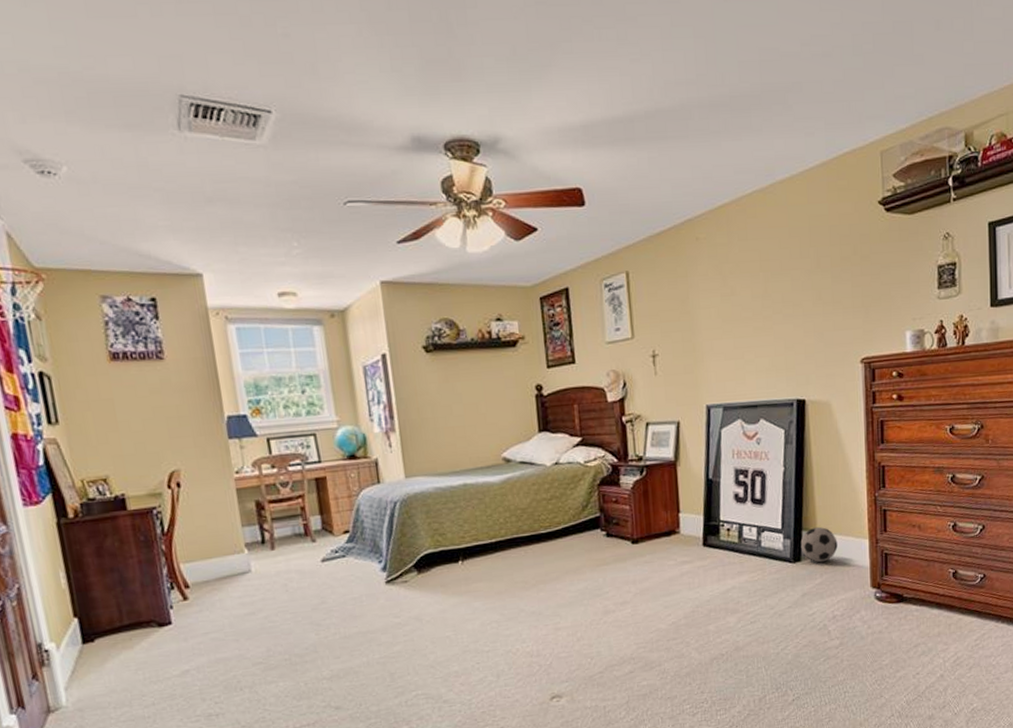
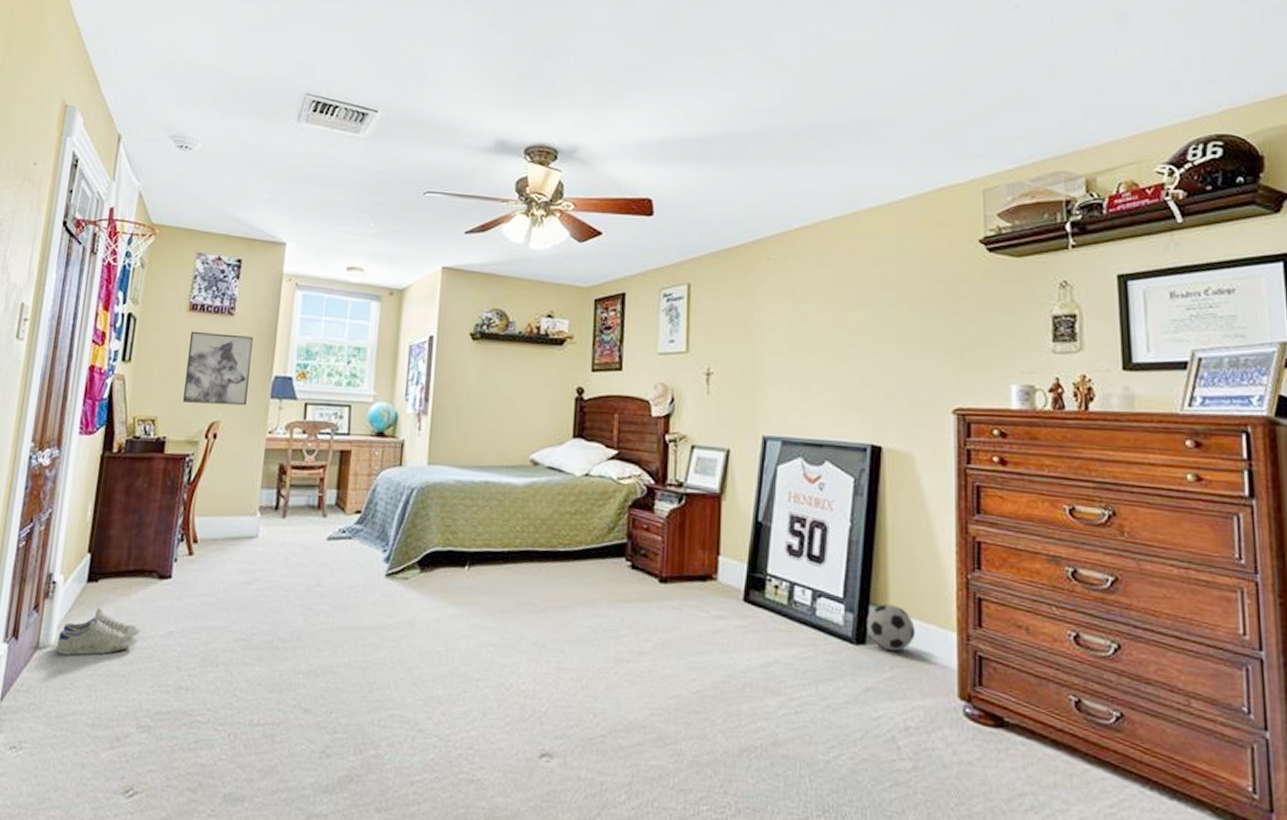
sneaker: none [68,664,155,712] -> present [56,607,141,655]
wall art: none [120,379,204,456] -> present [183,332,253,406]

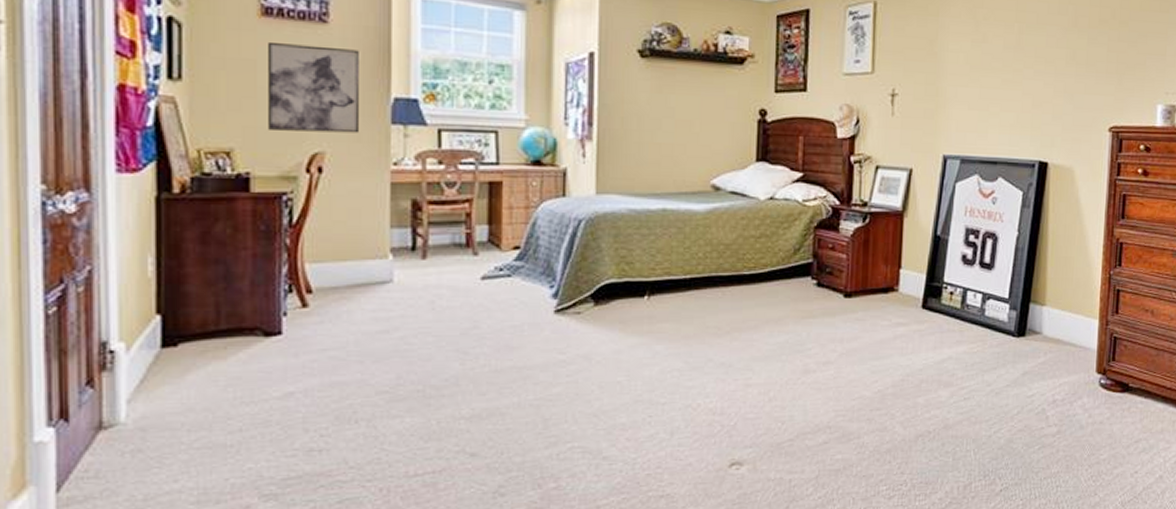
sneaker: present [56,607,141,655] -> none [130,375,248,432]
soccer ball: present [866,603,915,652] -> none [1026,300,1066,340]

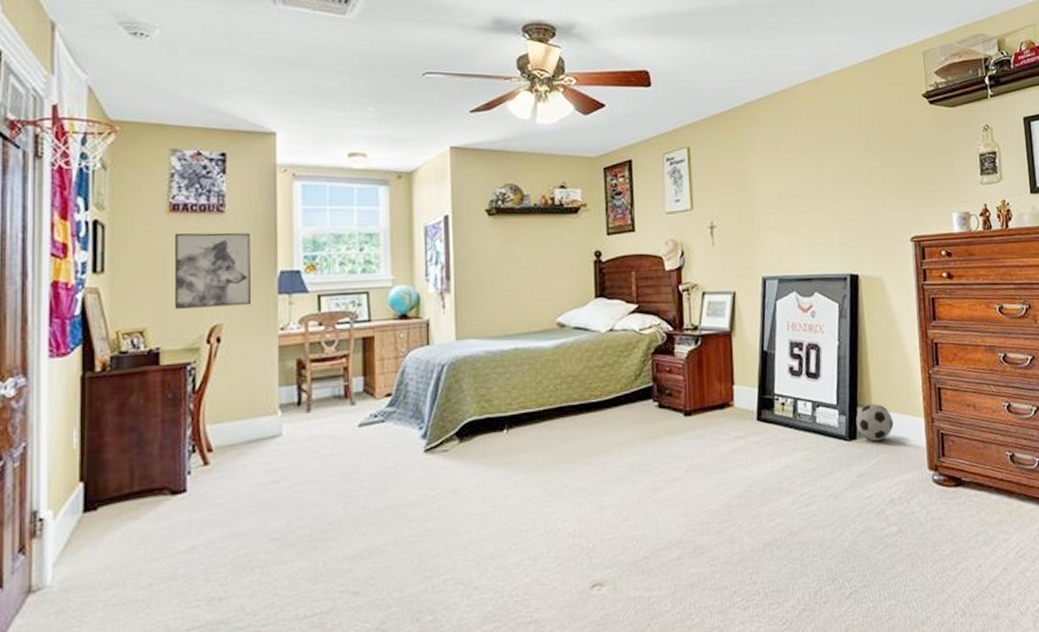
soccer ball: none [1026,300,1066,340] -> present [856,403,894,442]

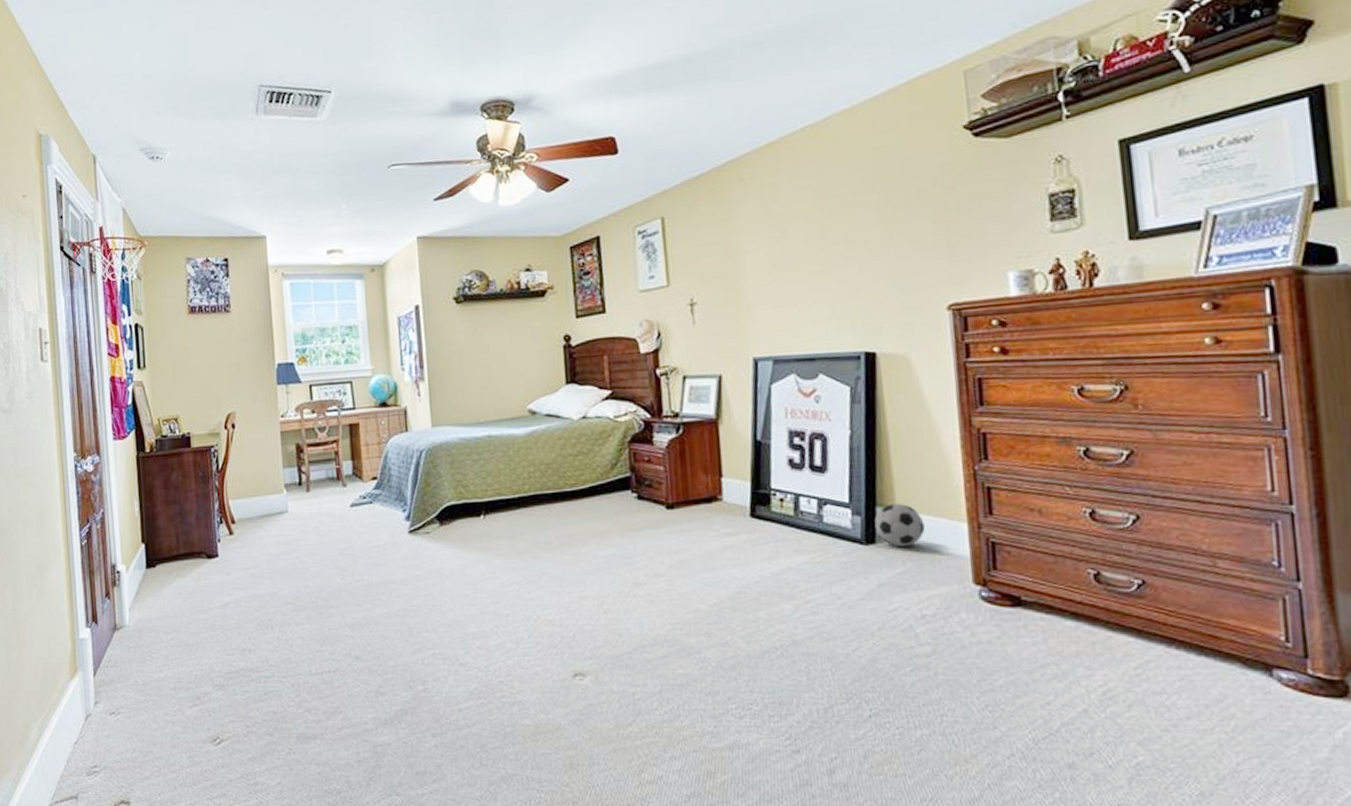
wall art: present [175,232,251,309] -> none [195,330,256,399]

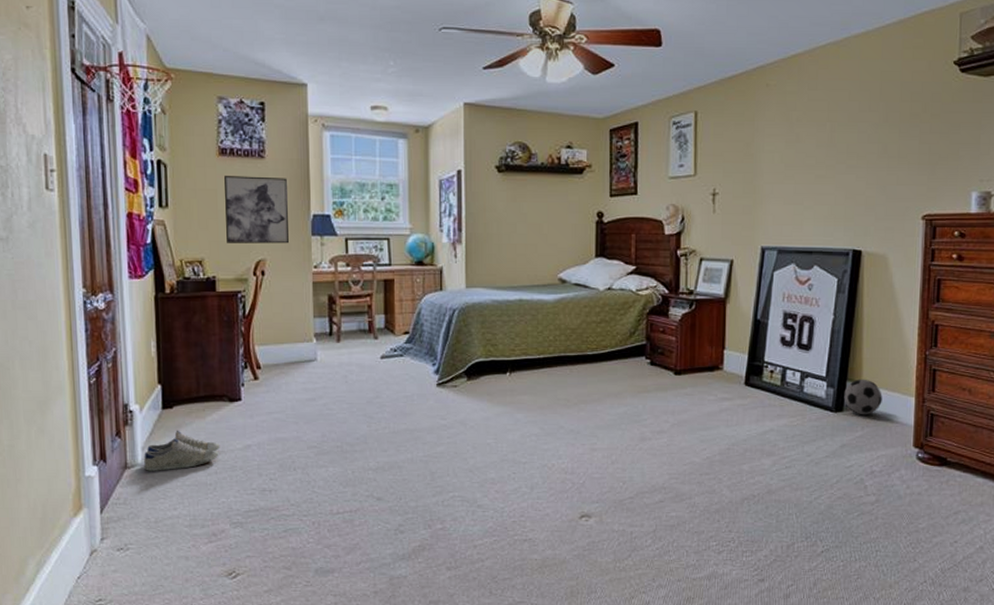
sneaker: none [131,589,201,632] -> present [144,430,220,471]
wall art: none [195,330,256,399] -> present [224,176,289,244]

